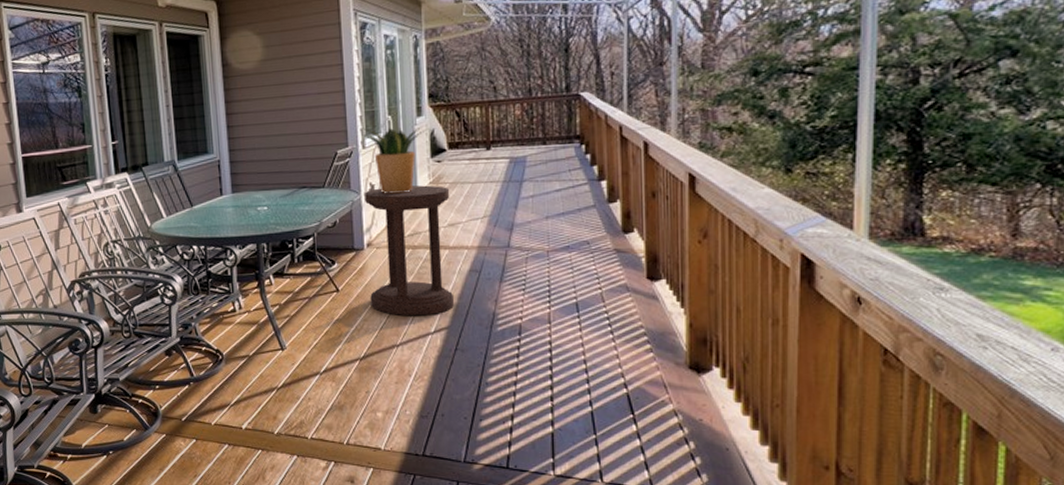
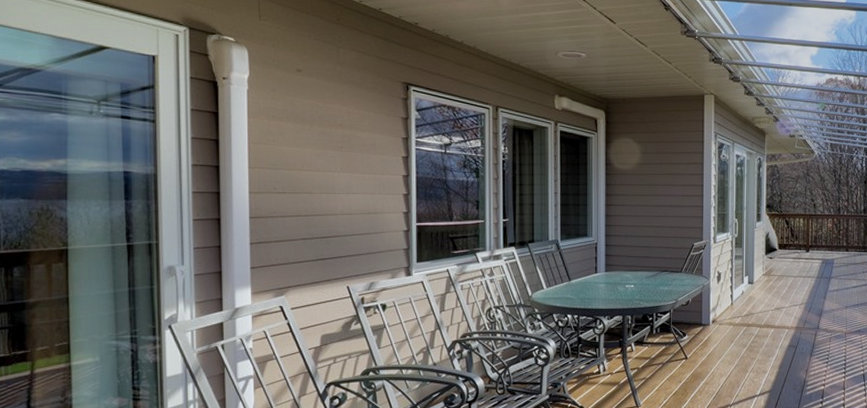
potted plant: present [362,126,428,194] -> none [714,226,765,281]
side table: present [365,185,455,316] -> none [712,276,777,381]

